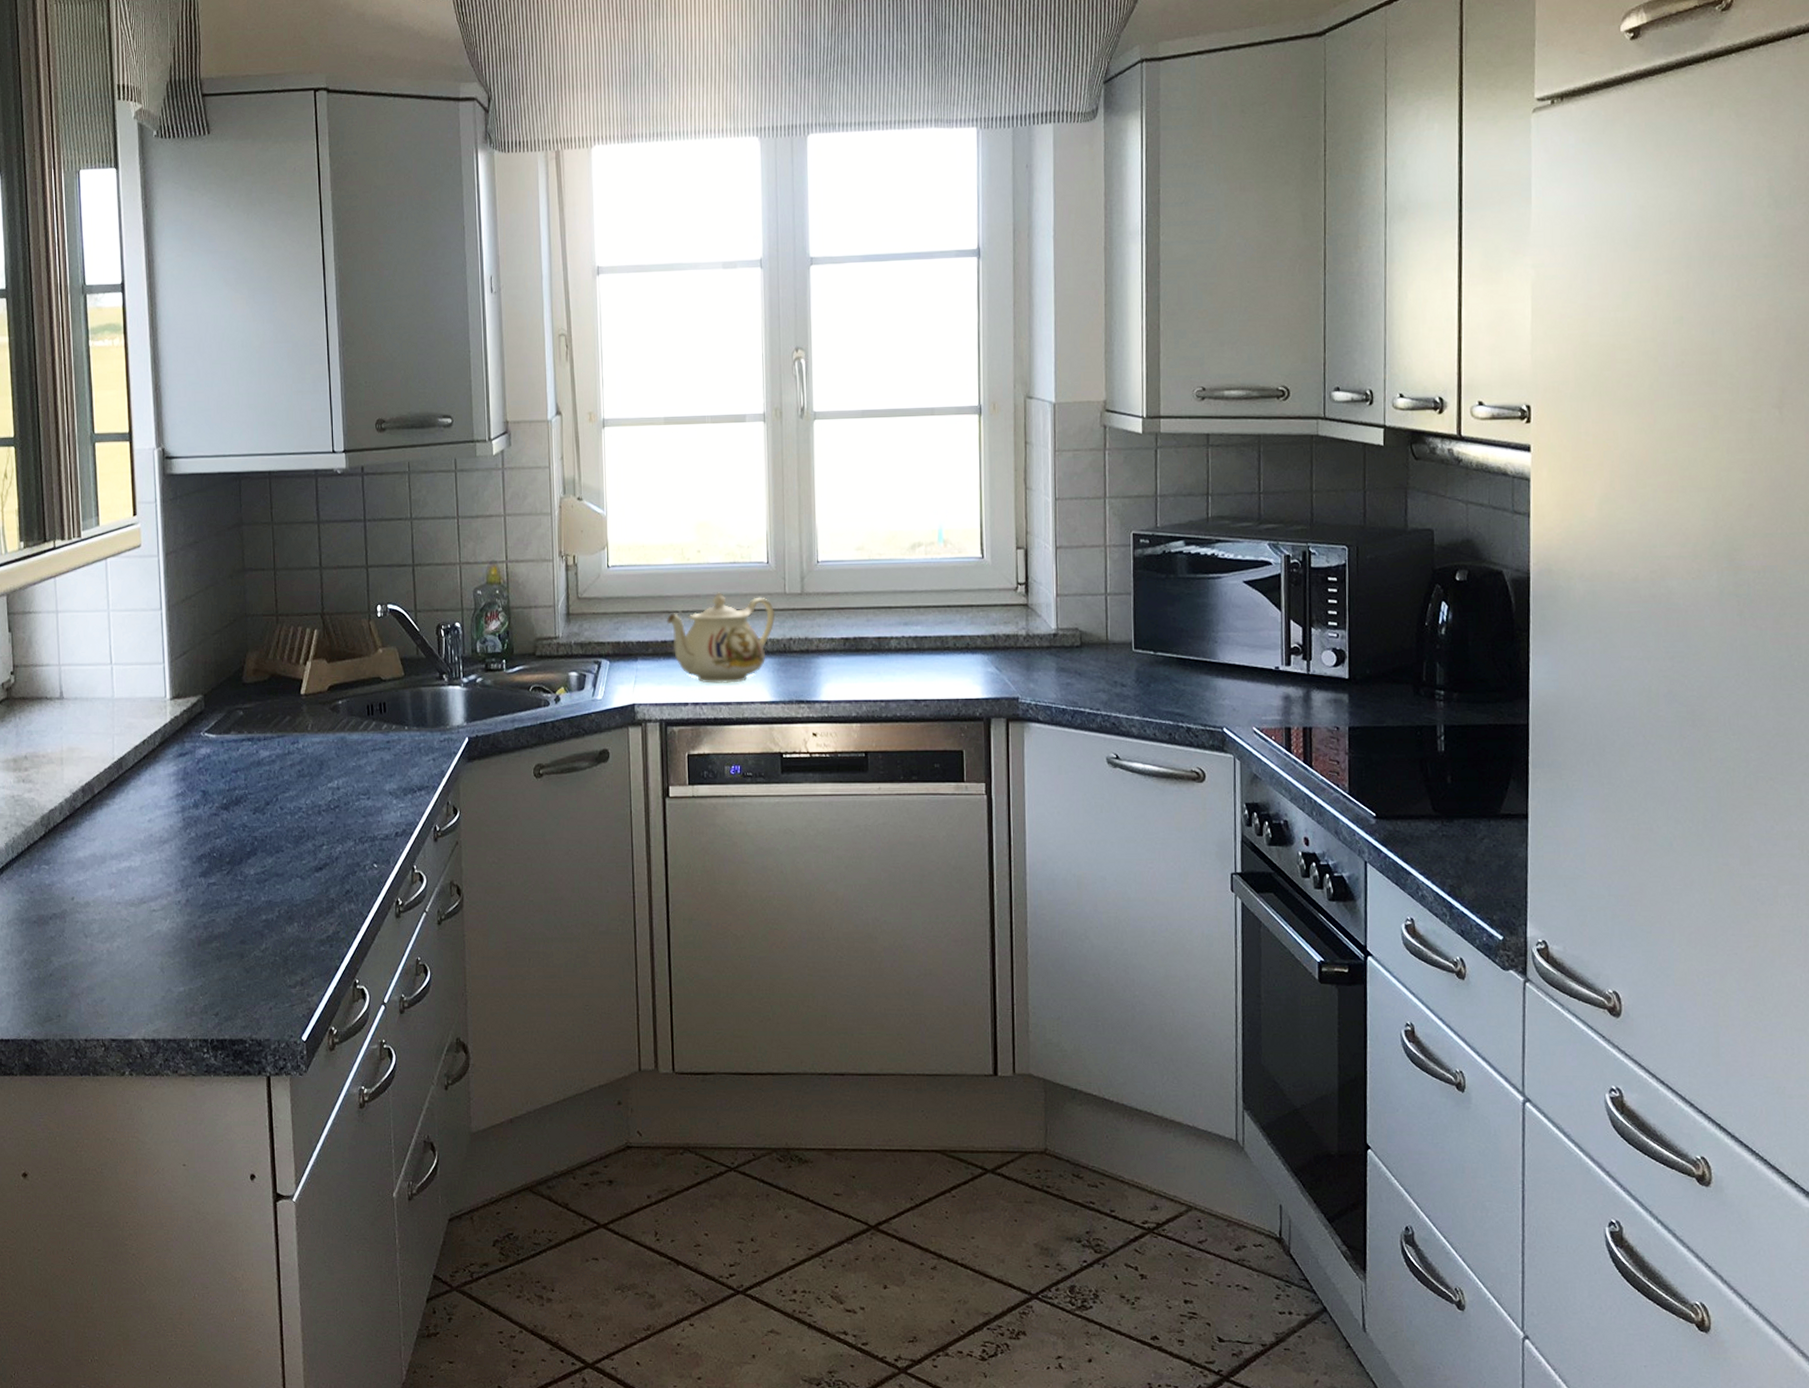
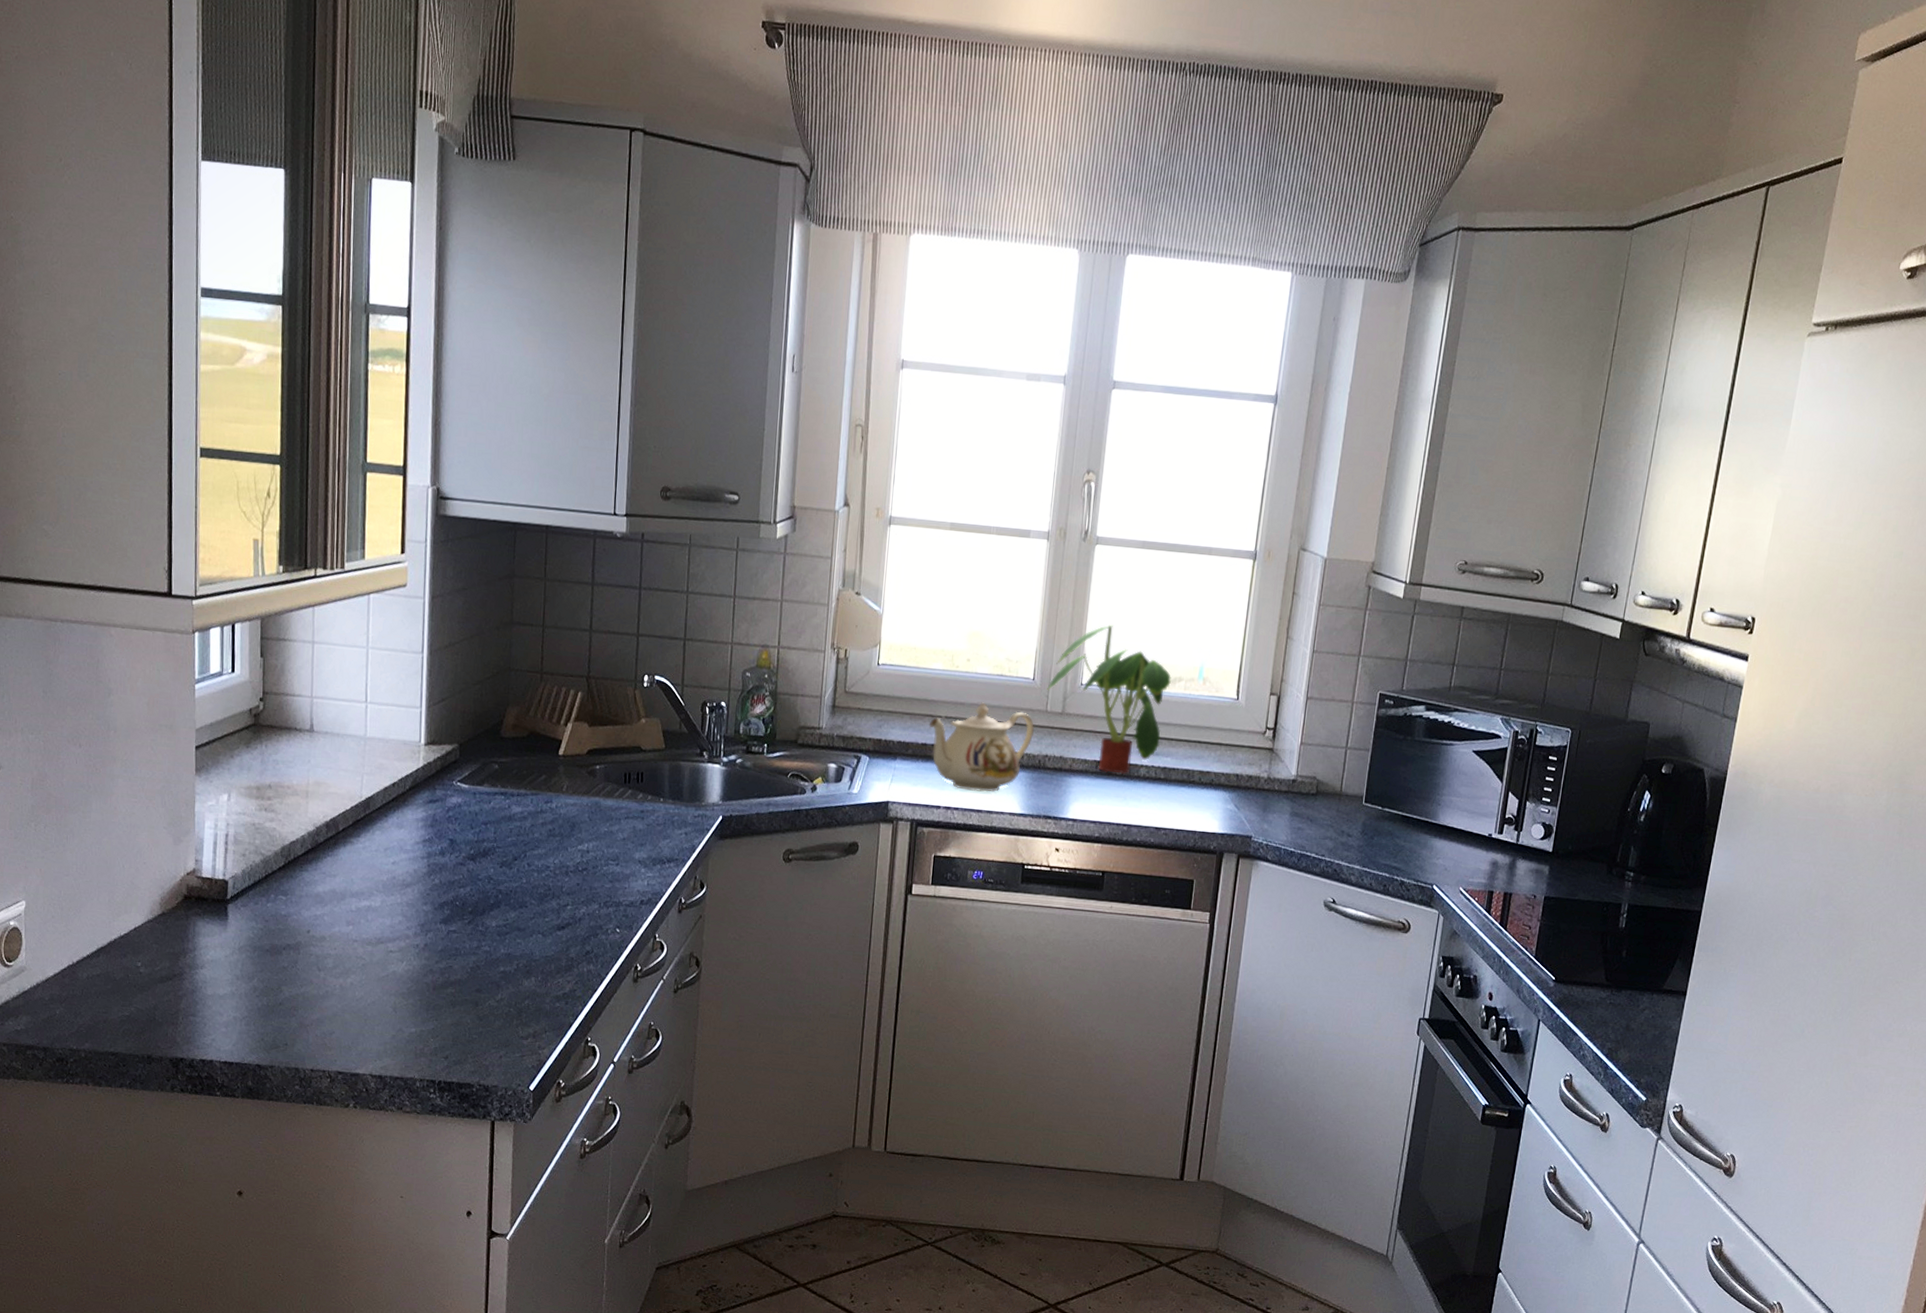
plant: none [783,498,910,649] -> present [1047,624,1171,774]

